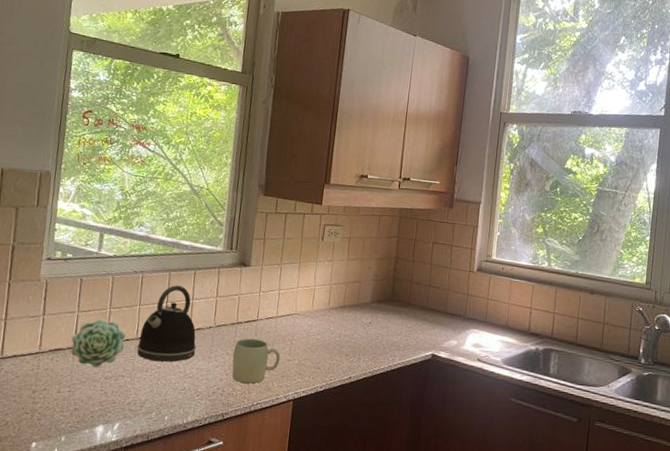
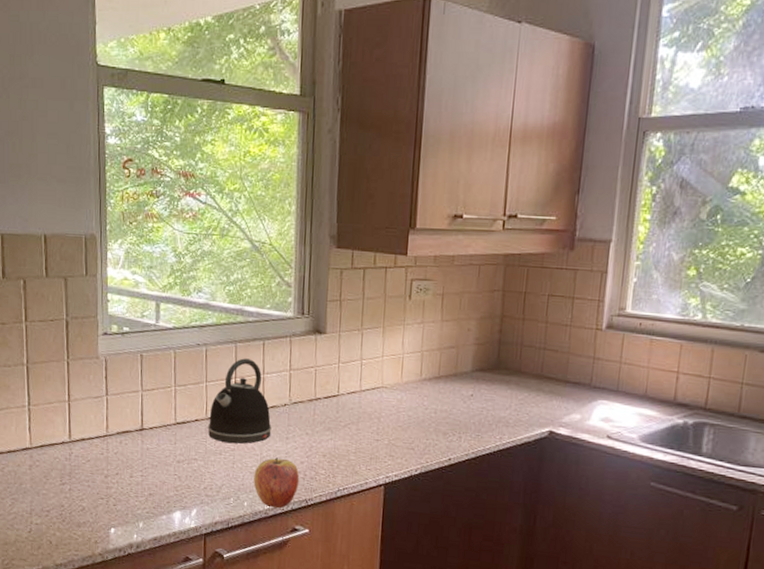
succulent plant: present [70,317,127,368] -> none [138,396,196,451]
apple: none [175,375,218,423] -> present [254,457,300,509]
mug: present [232,338,280,384] -> none [312,416,367,467]

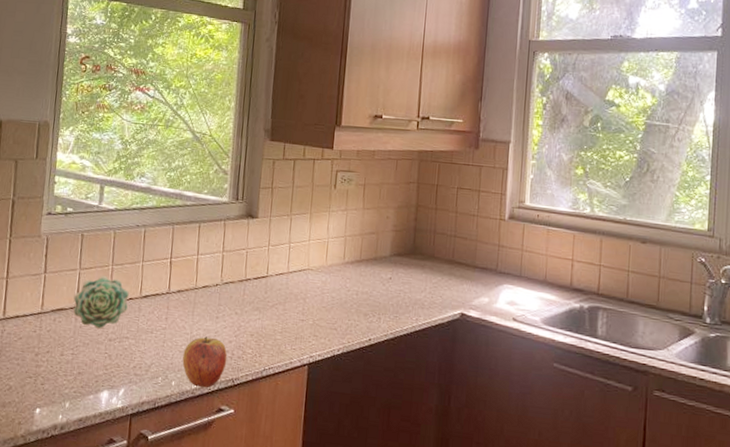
succulent plant: none [138,396,196,451] -> present [73,275,130,329]
kettle: present [207,358,272,444] -> none [141,239,203,323]

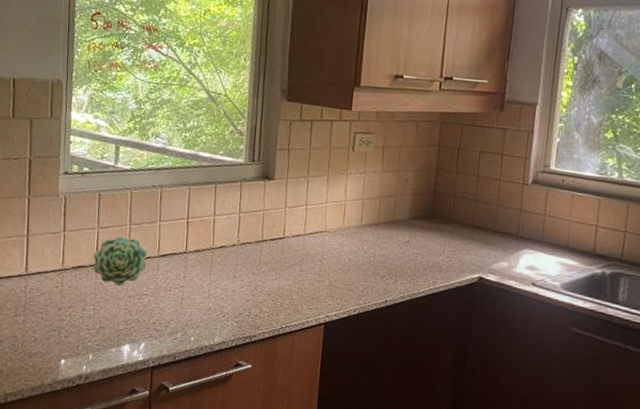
apple: present [182,336,228,388] -> none [201,295,245,344]

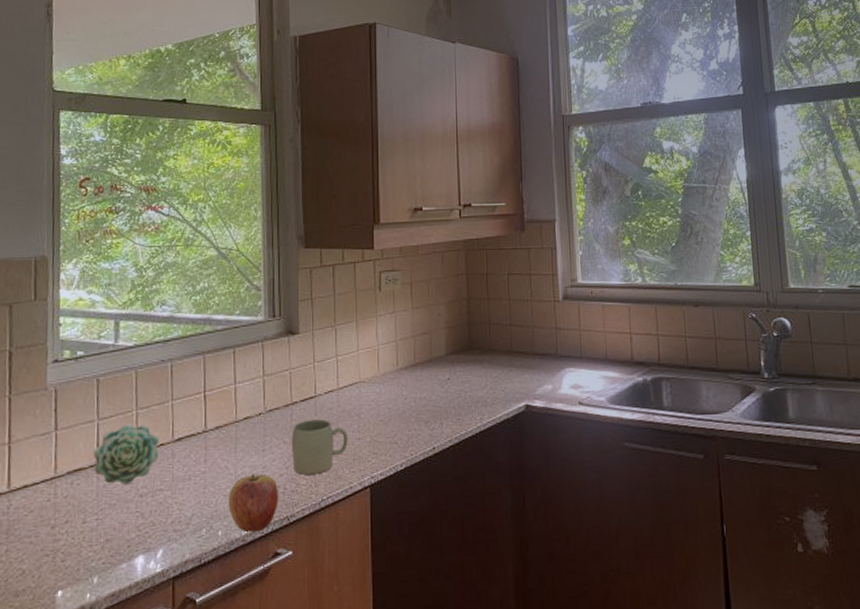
apple: none [201,295,245,344] -> present [228,473,279,533]
mug: none [258,257,310,305] -> present [291,419,348,475]

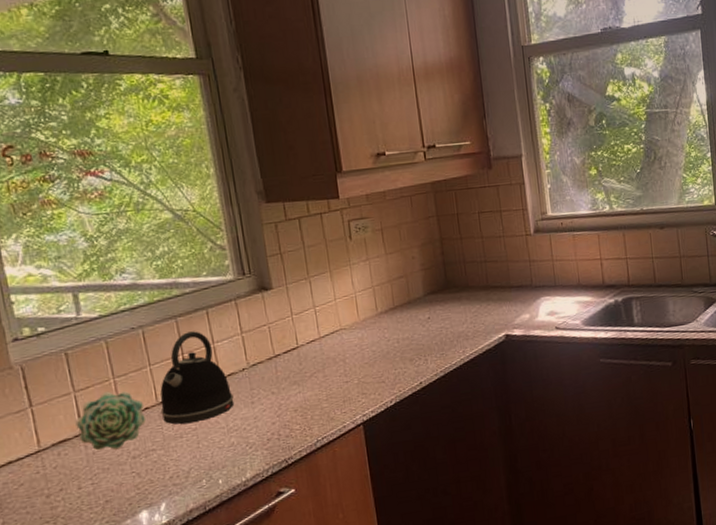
kettle: none [174,369,246,465] -> present [160,331,235,425]
apple: present [228,473,279,533] -> none [223,423,275,478]
mug: present [291,419,348,475] -> none [278,367,337,421]

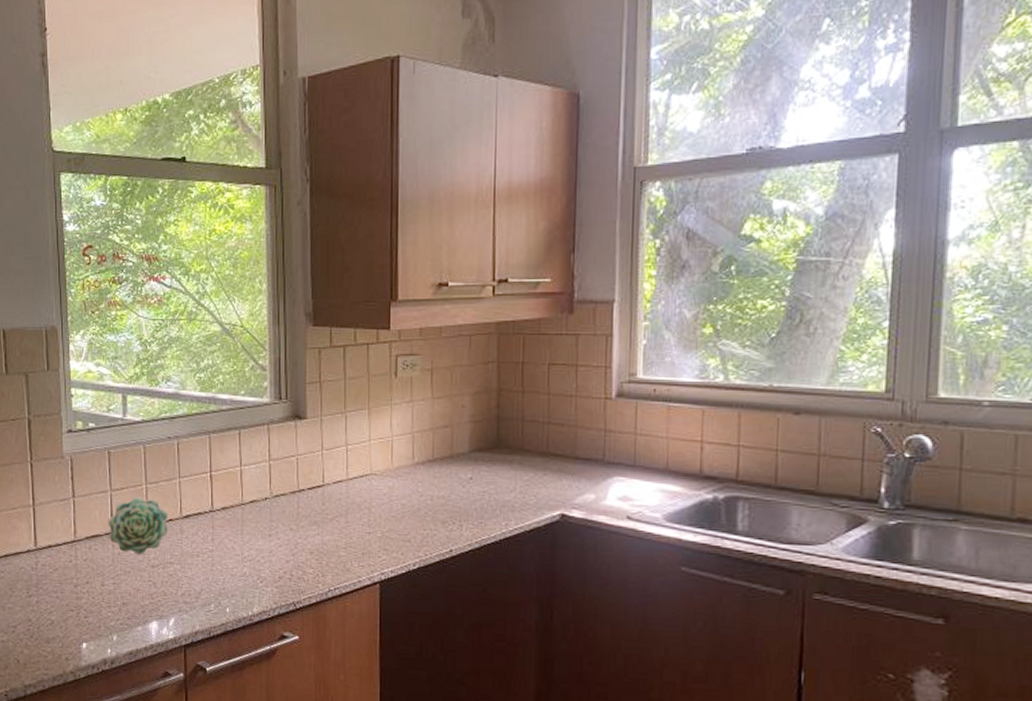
kettle: present [160,331,235,425] -> none [183,450,252,544]

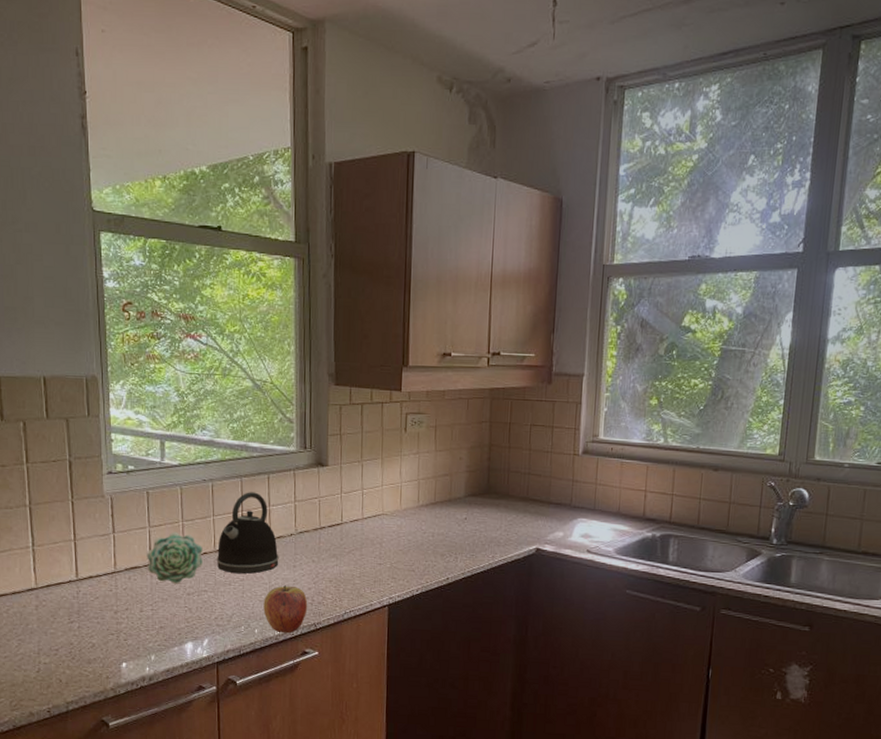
kettle: none [183,450,252,544] -> present [216,492,279,574]
apple: none [235,557,286,614] -> present [263,585,308,634]

